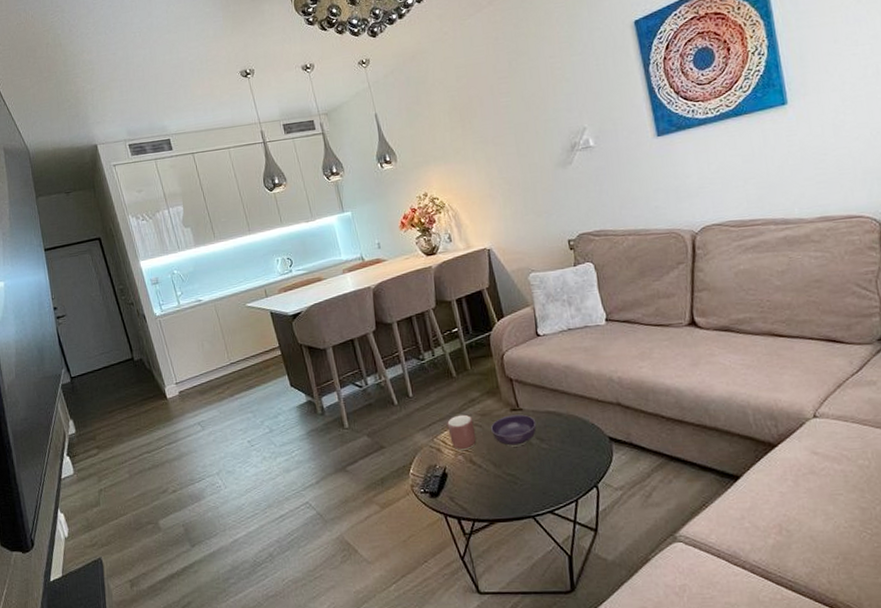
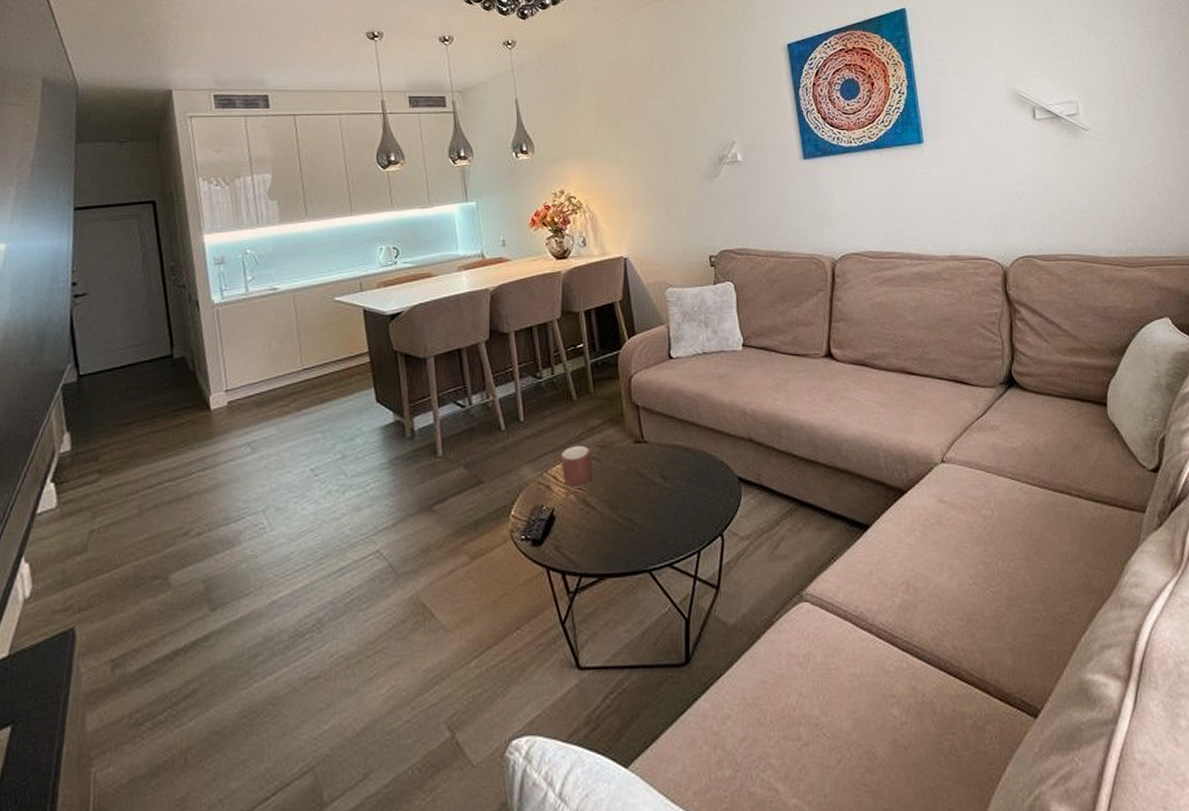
bowl: present [490,414,537,447] -> none [609,447,662,486]

